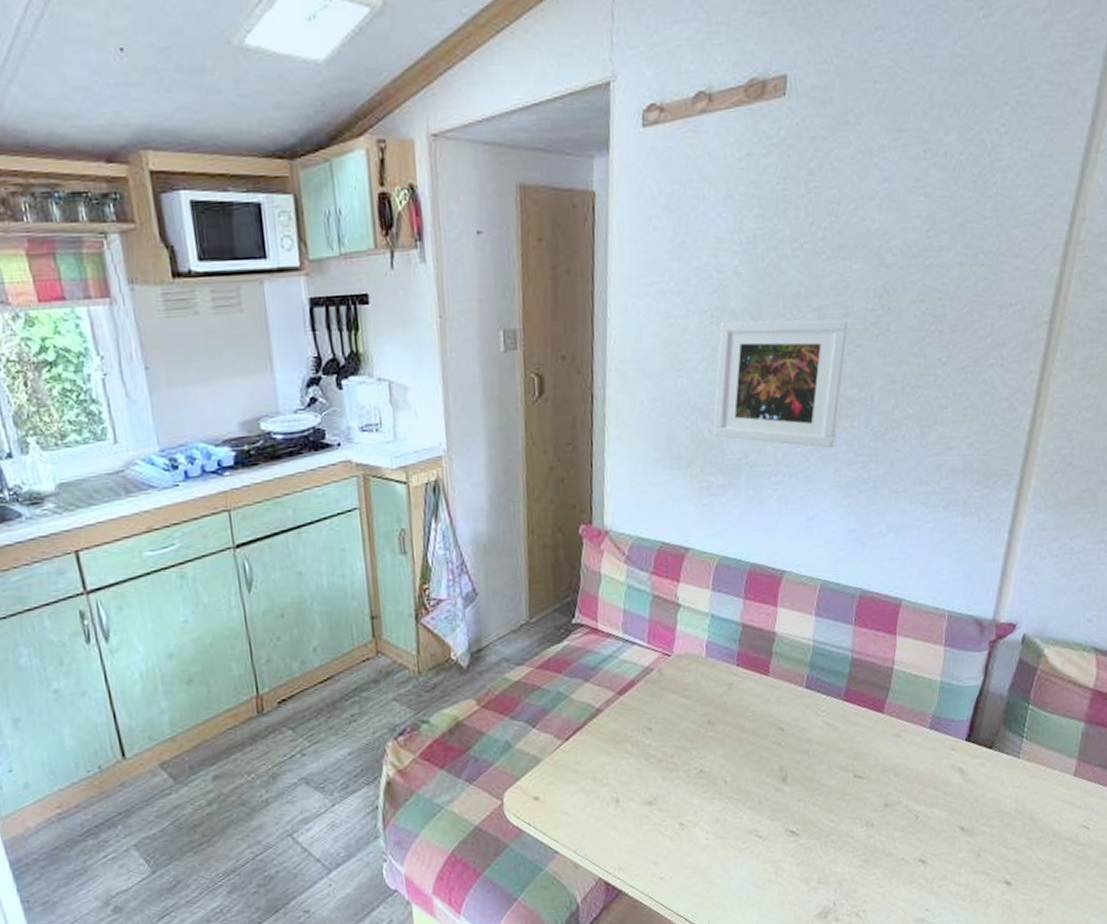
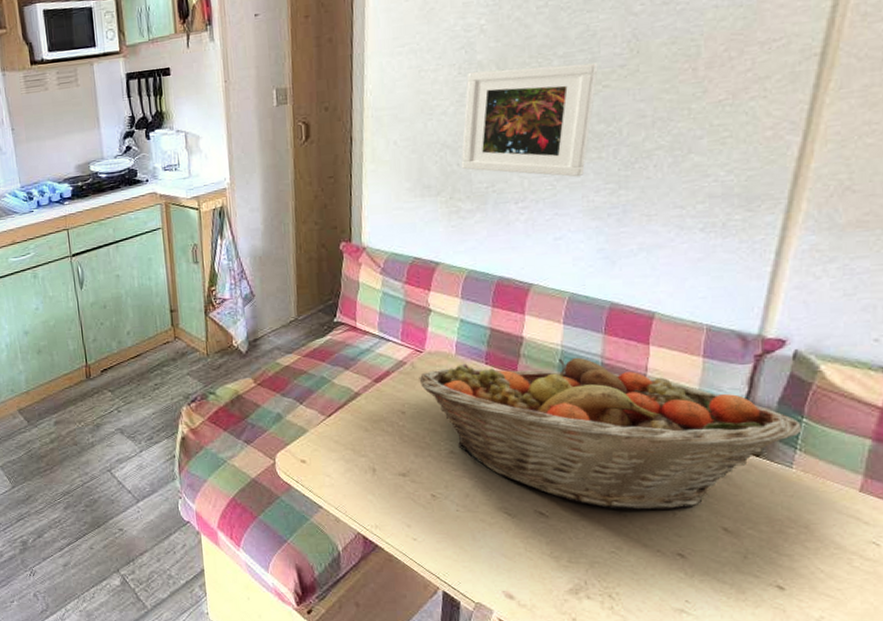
fruit basket: none [666,652,1028,820] -> present [419,357,802,510]

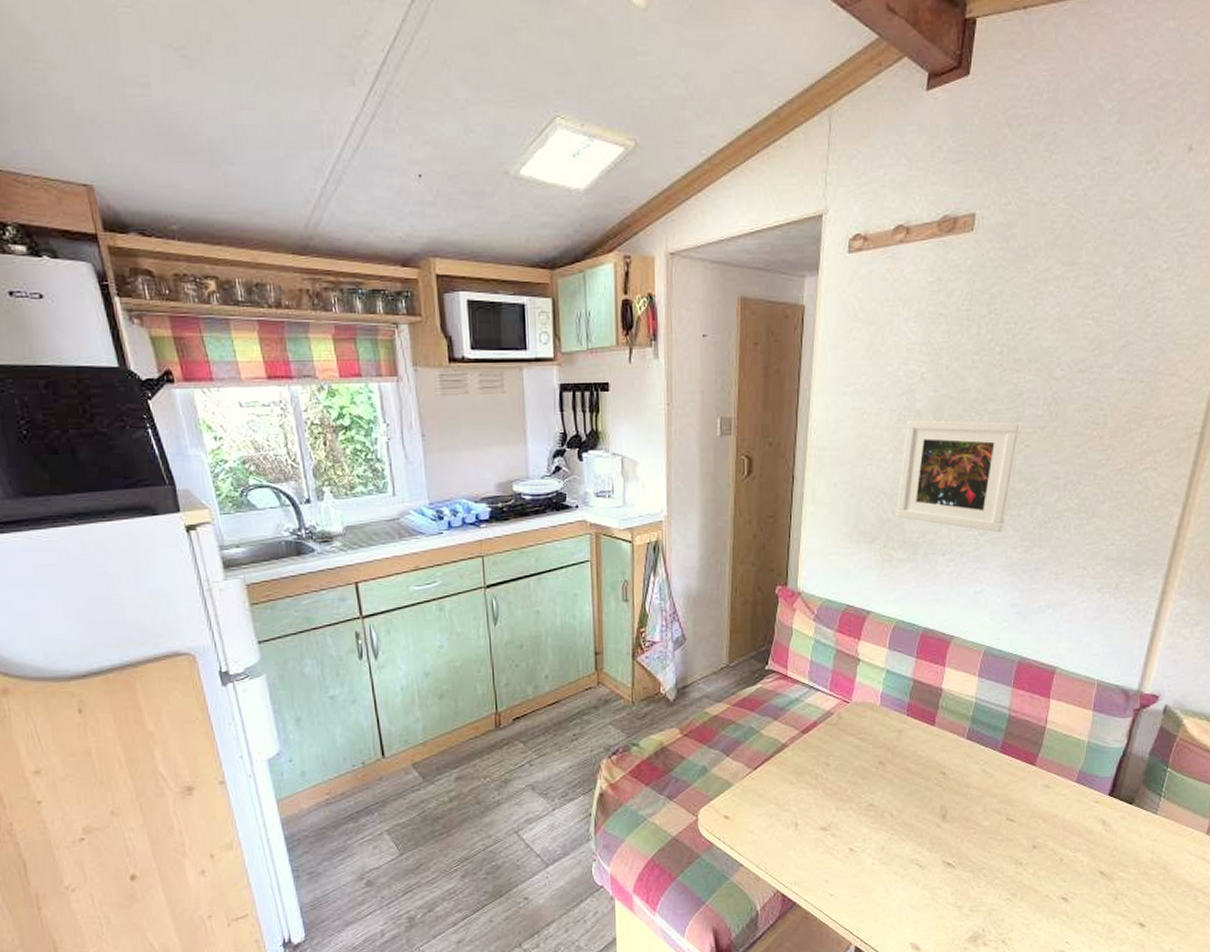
fruit basket: present [419,357,802,510] -> none [844,709,1167,858]

